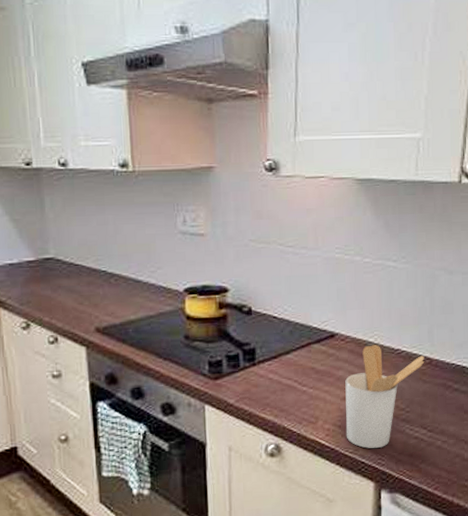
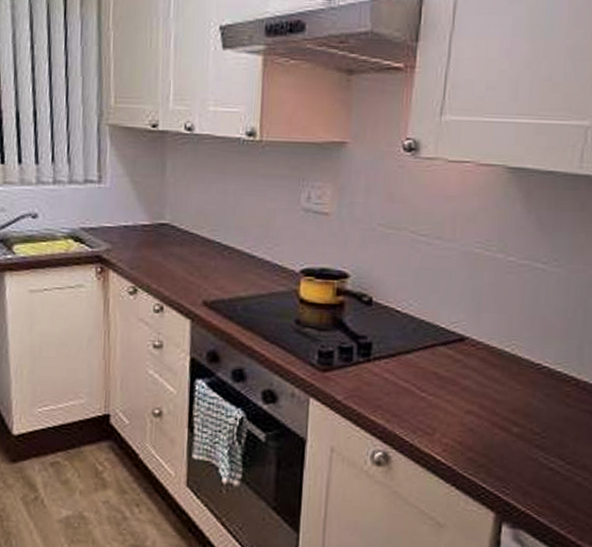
utensil holder: present [345,345,425,449] -> none [466,355,571,474]

